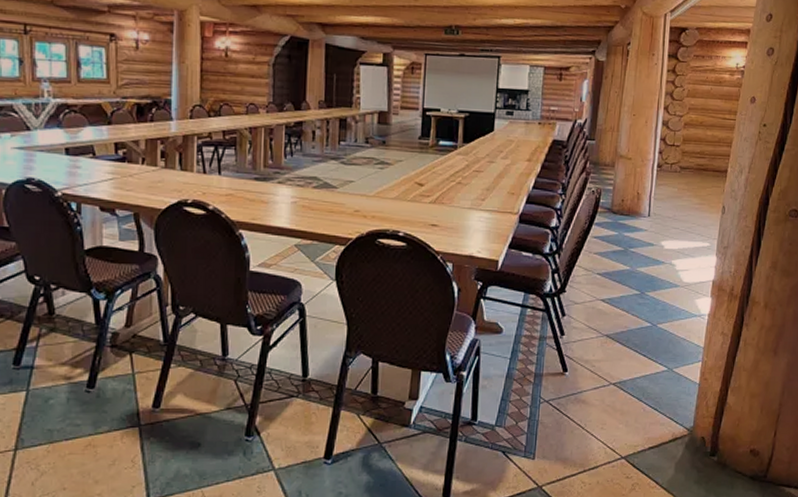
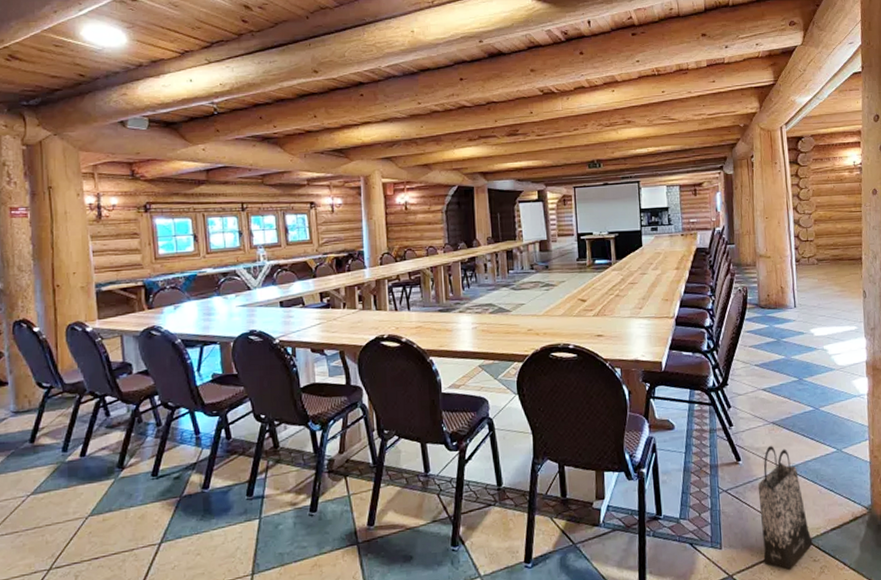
shopping bag: none [576,359,629,486] -> present [757,446,813,571]

